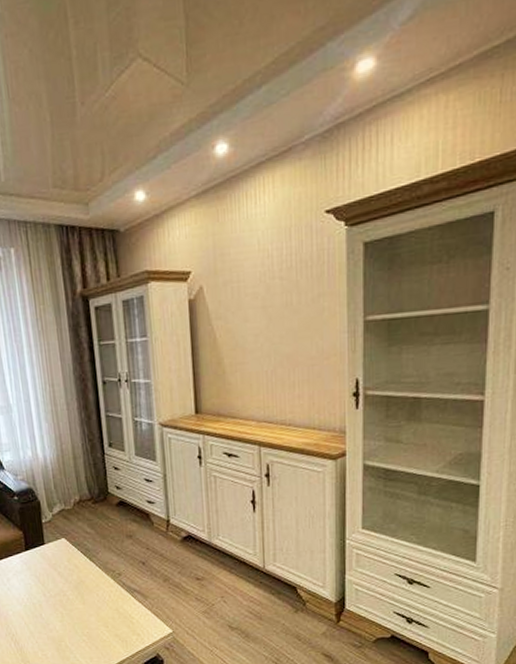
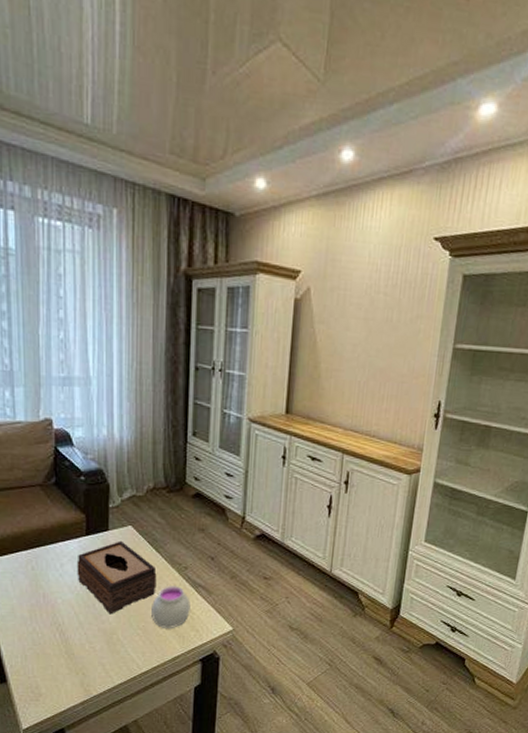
tissue box: none [20,553,95,623] -> present [77,540,157,615]
jar: none [92,591,129,634] -> present [151,585,191,628]

